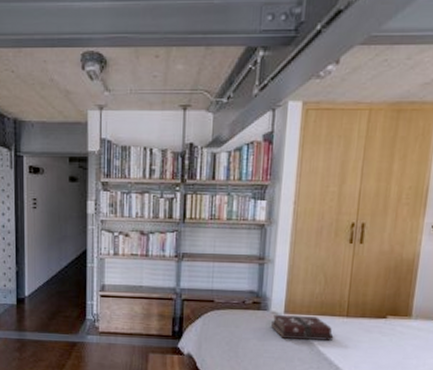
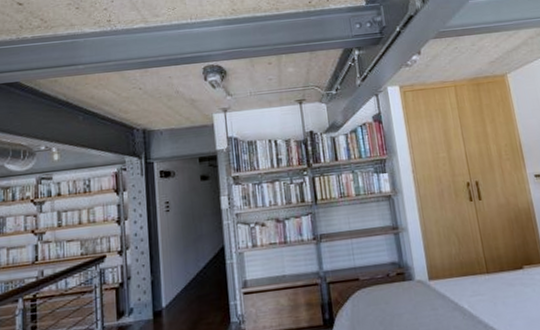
hardback book: present [271,315,334,341] -> none [419,278,482,307]

